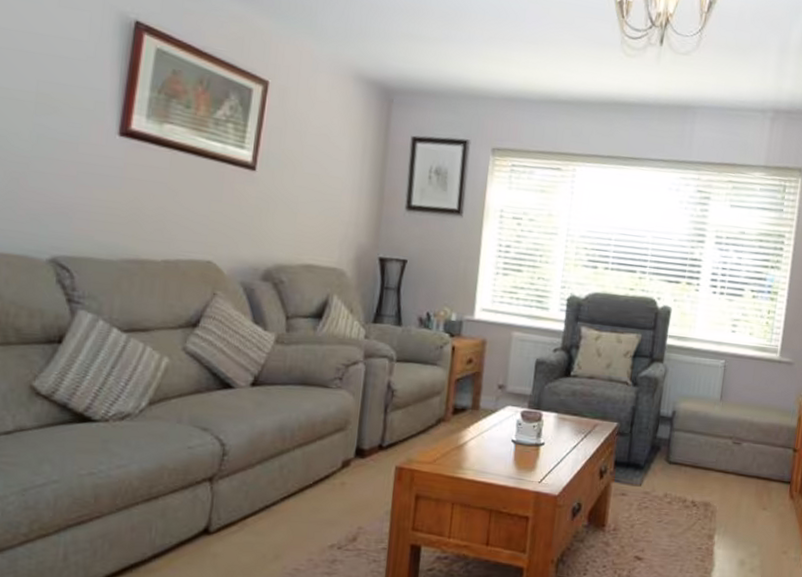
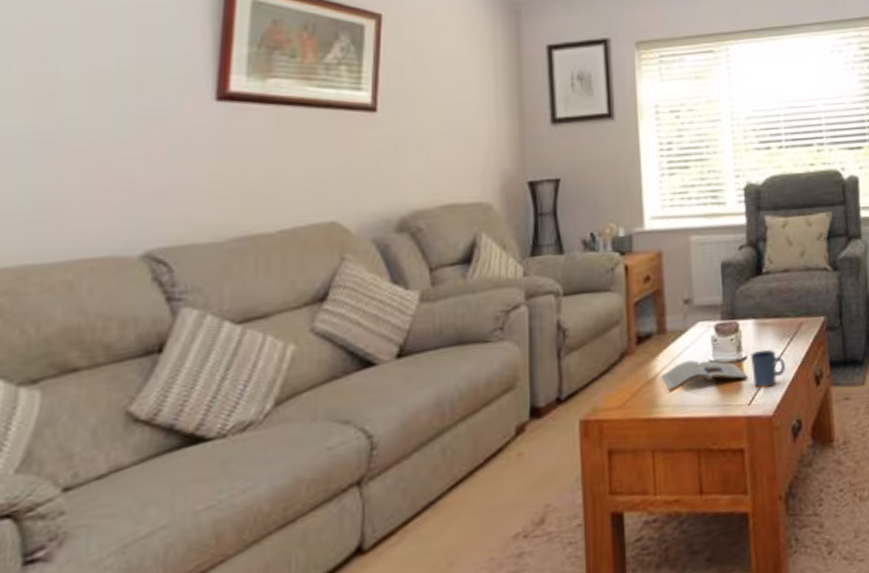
magazine: none [468,436,543,462] -> present [661,360,748,394]
mug: none [546,439,576,472] -> present [751,349,785,388]

